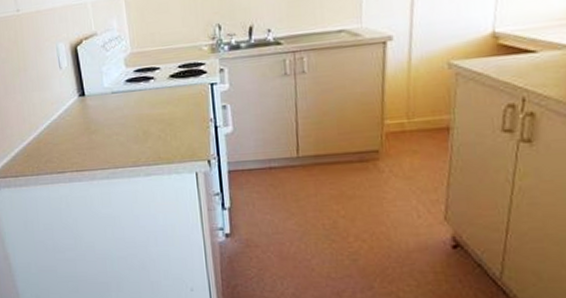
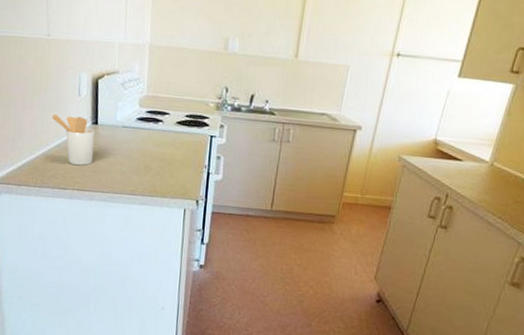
utensil holder: none [36,91,87,145] -> present [51,115,95,166]

